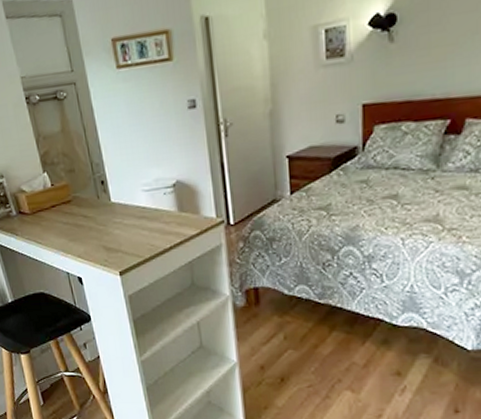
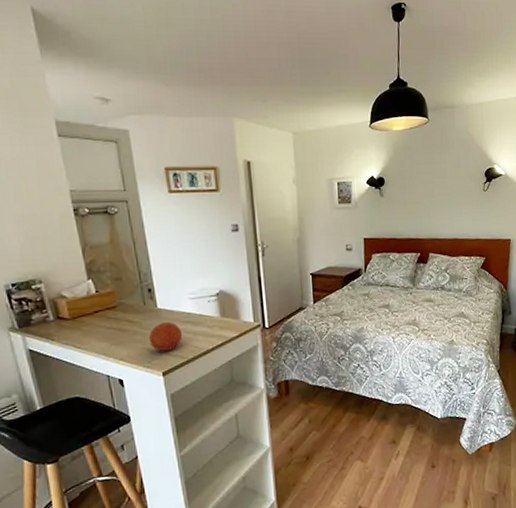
fruit: none [104,216,138,249] -> present [149,321,182,351]

